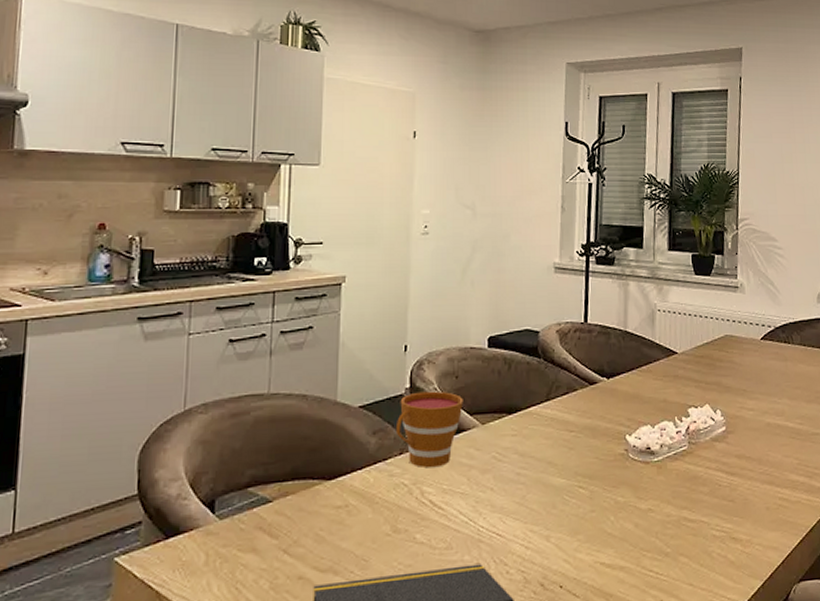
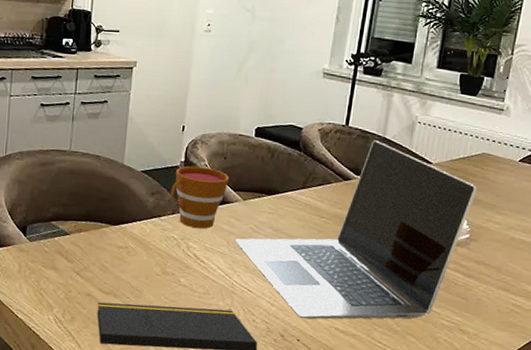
laptop: none [477,335,726,559] -> present [235,140,478,319]

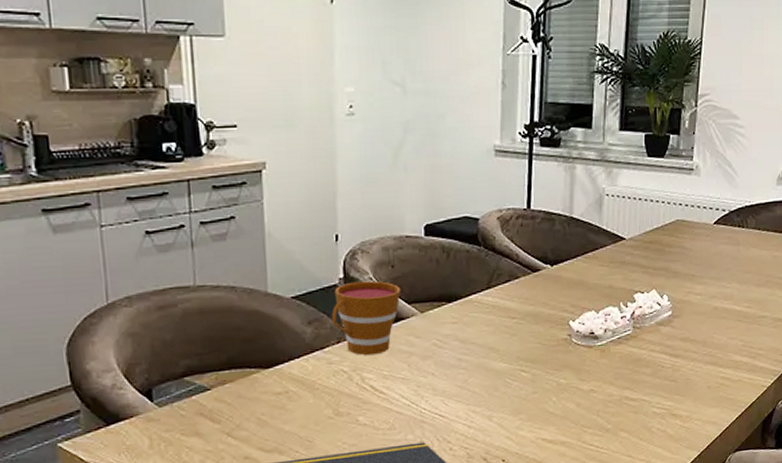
laptop: present [235,140,478,319] -> none [418,221,675,436]

